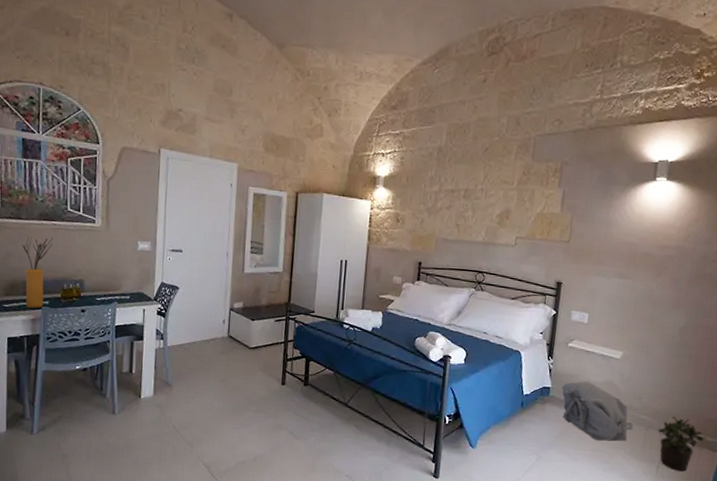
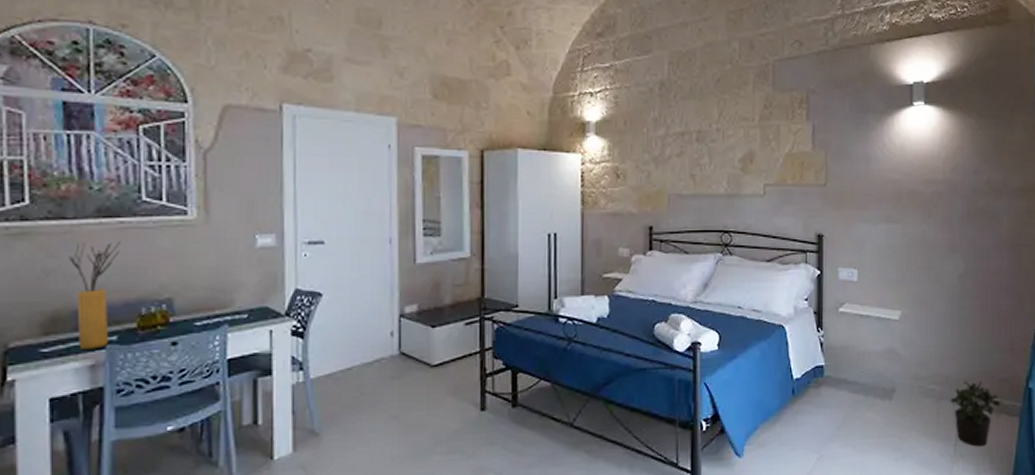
duffel bag: present [561,380,633,442] -> none [837,351,923,423]

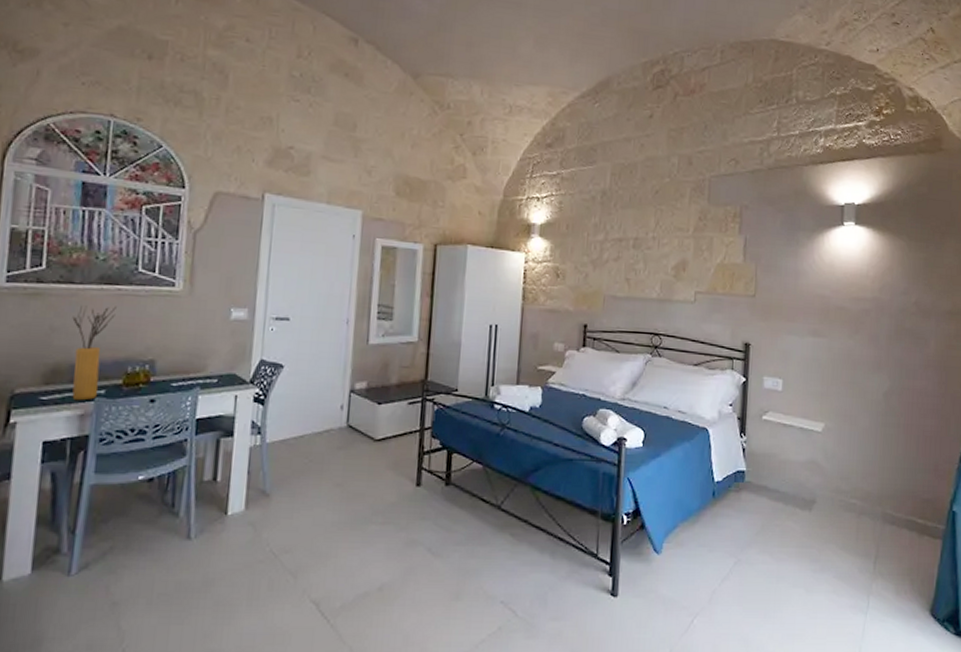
potted plant: present [950,381,1002,447] -> none [871,498,925,566]

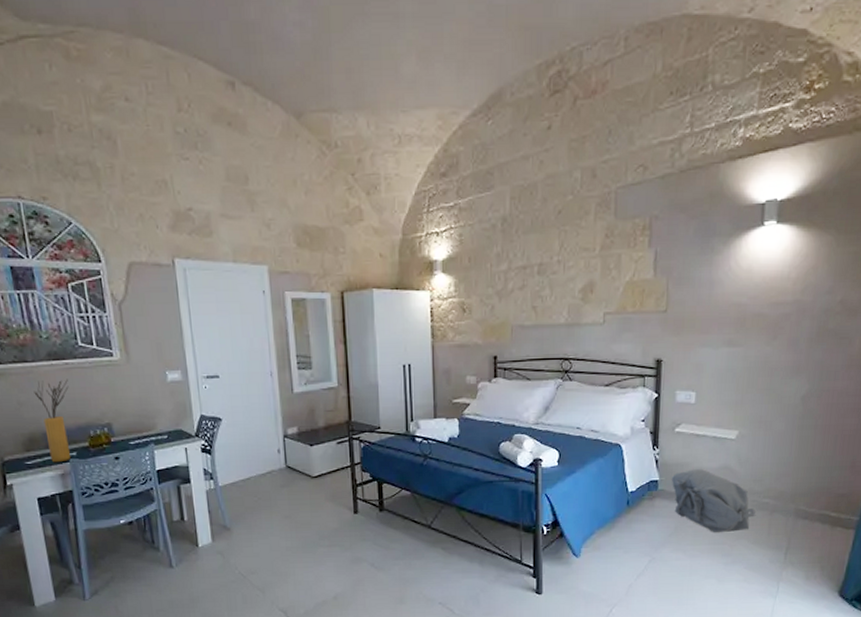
duffel bag: none [758,460,843,534] -> present [671,468,755,532]

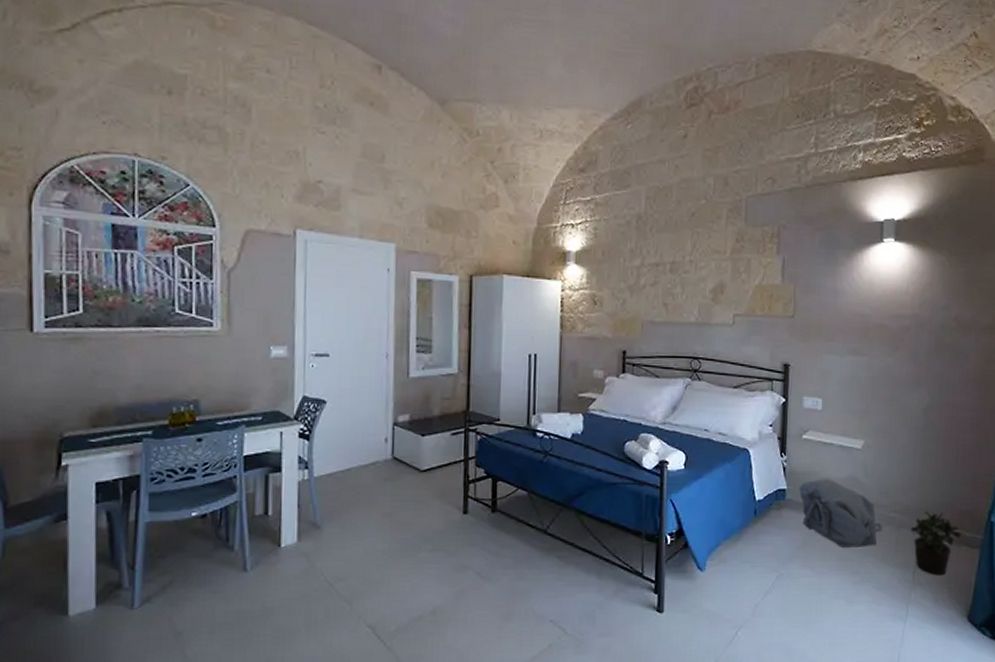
vase: present [33,379,71,463] -> none [114,348,156,442]
potted plant: none [784,496,838,555] -> present [910,511,963,575]

